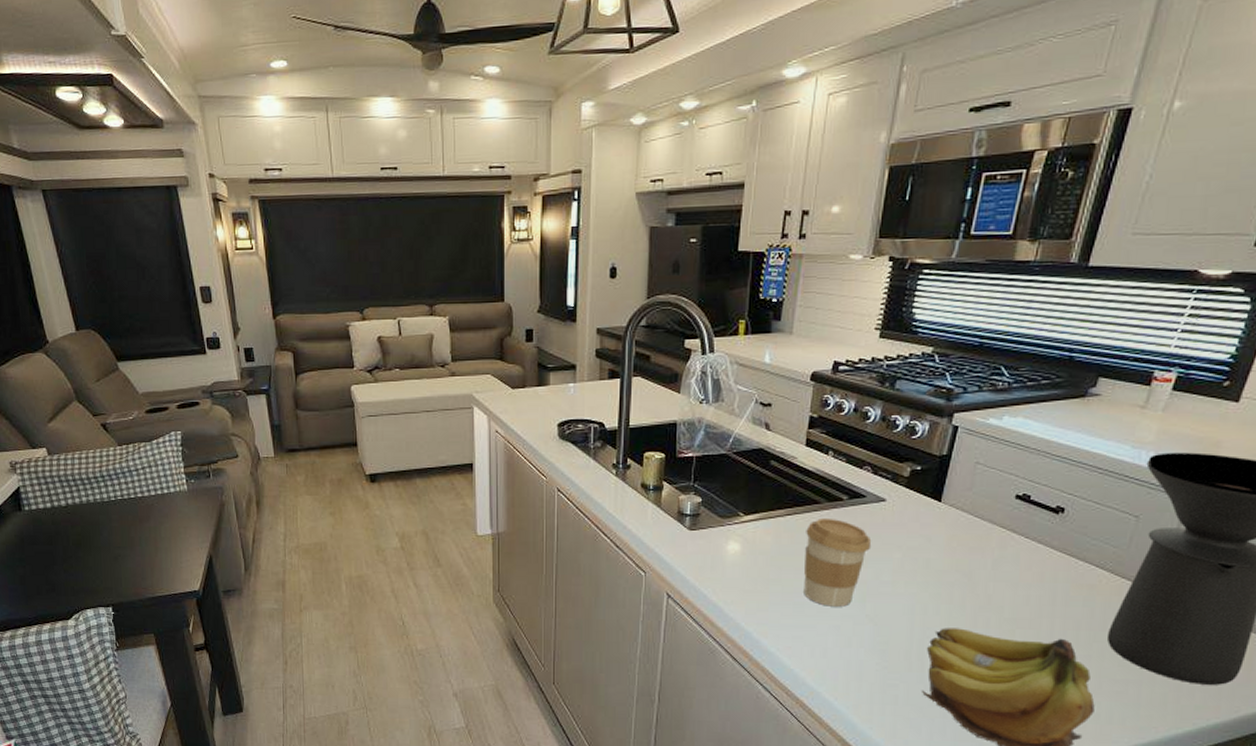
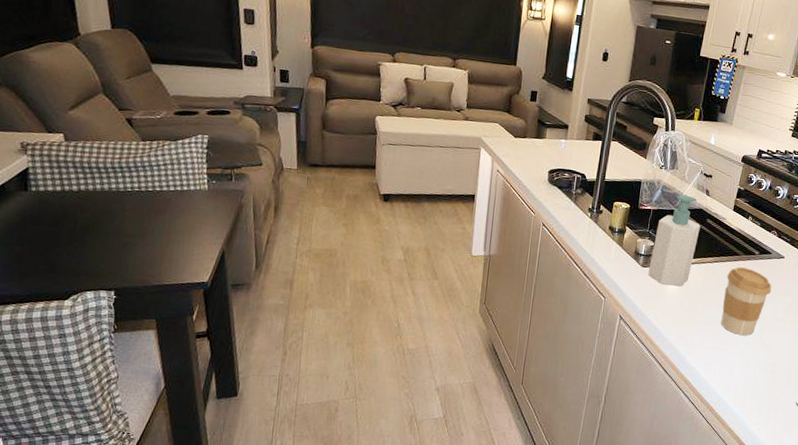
soap bottle: none [698,433,762,551] -> present [648,194,701,287]

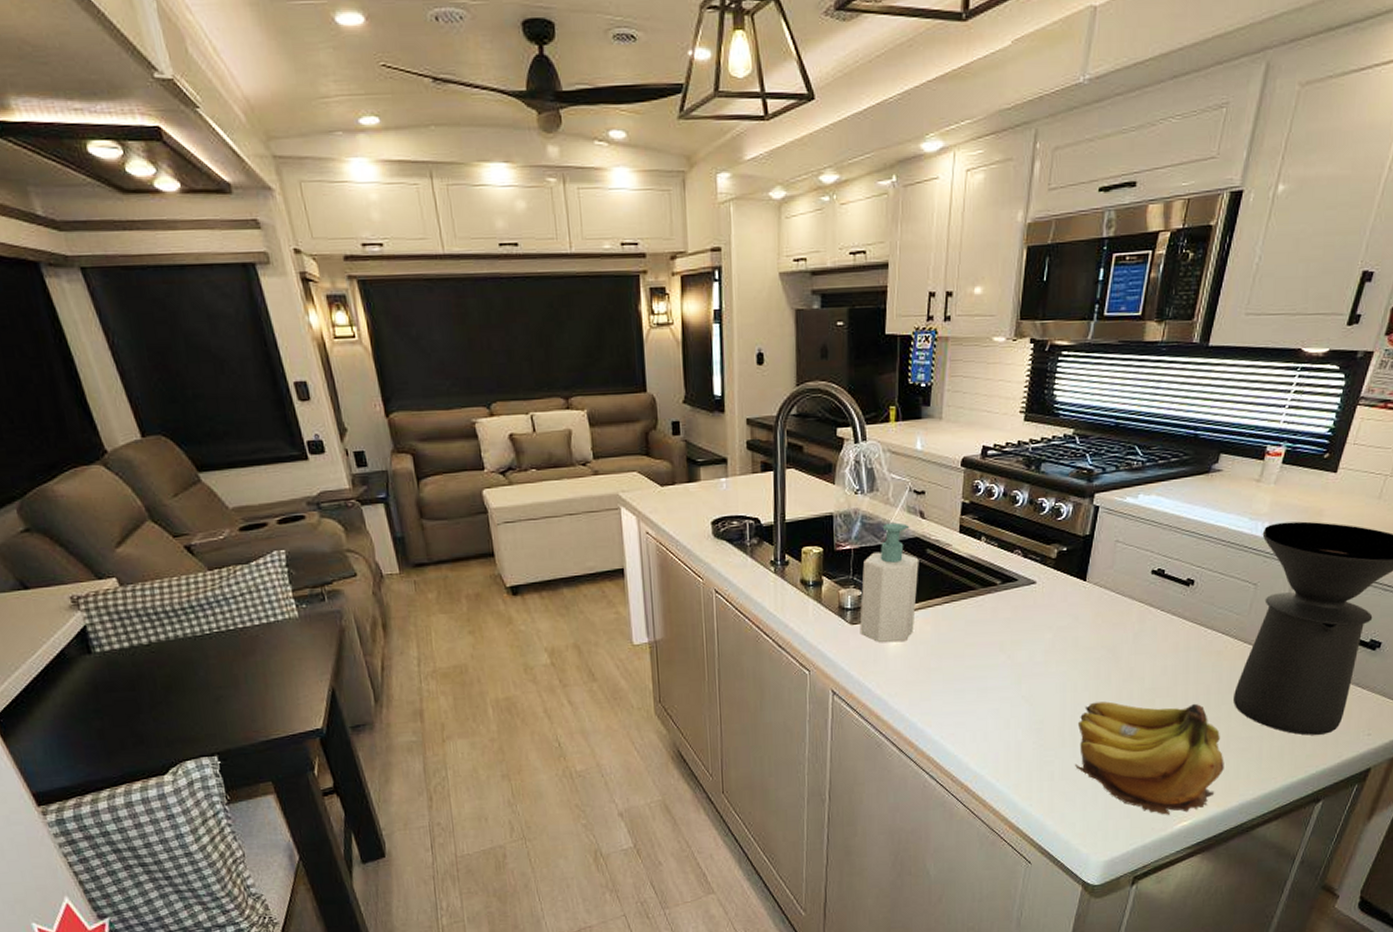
coffee cup: present [721,266,772,336] -> none [963,603,1025,691]

